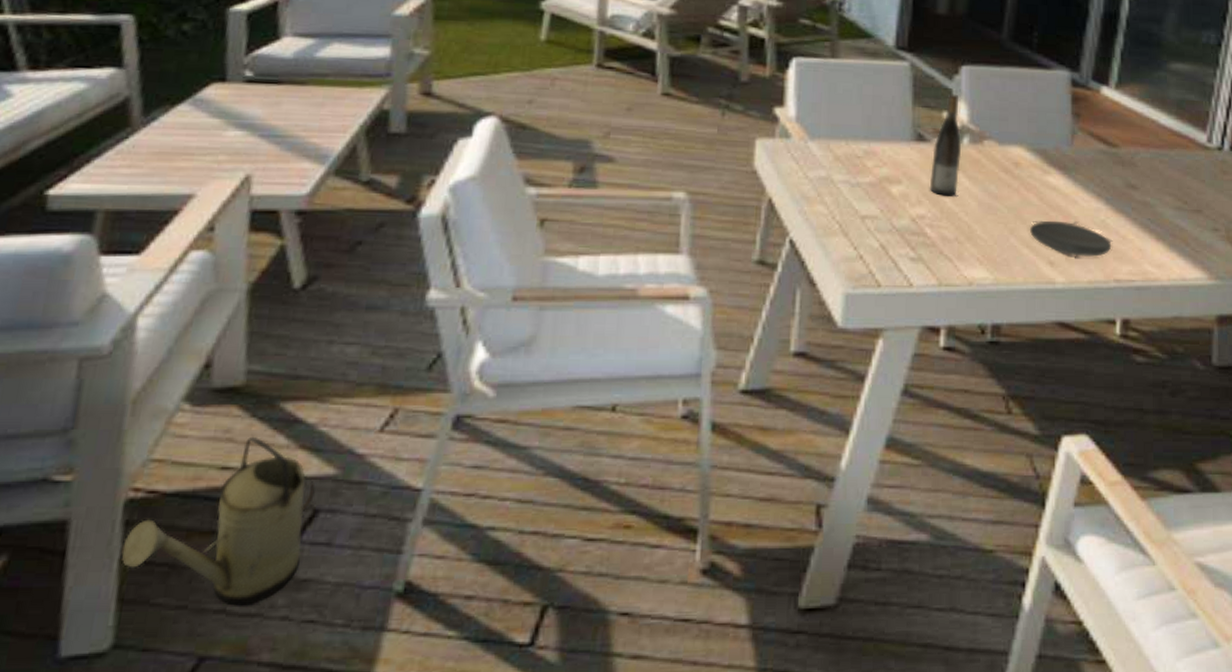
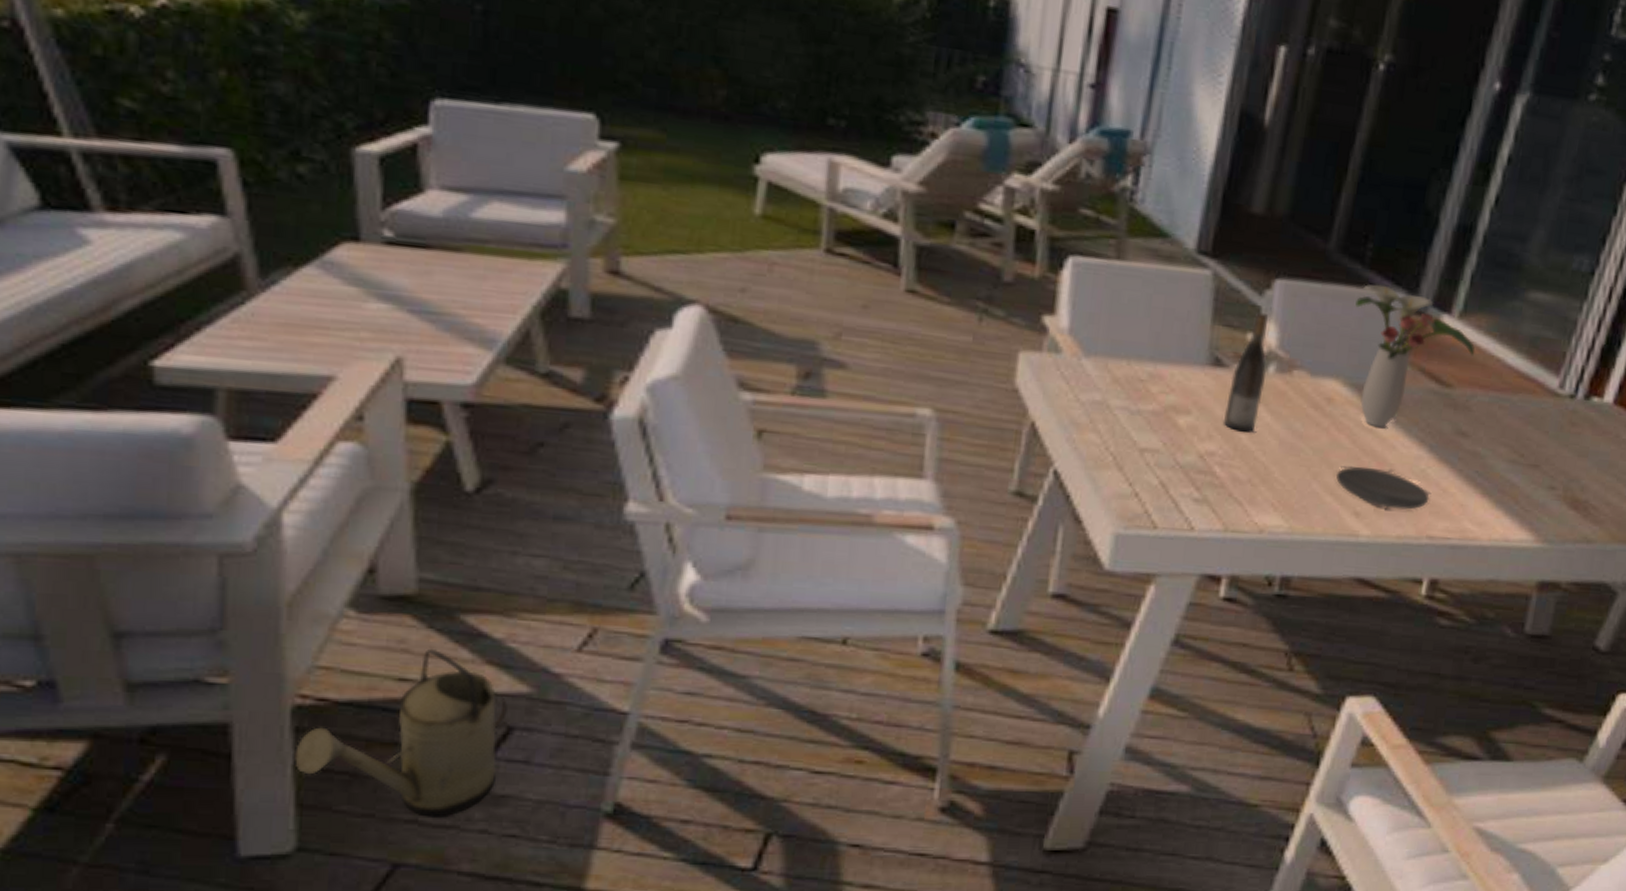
flower arrangement: none [1029,65,1133,186] -> present [1355,284,1475,429]

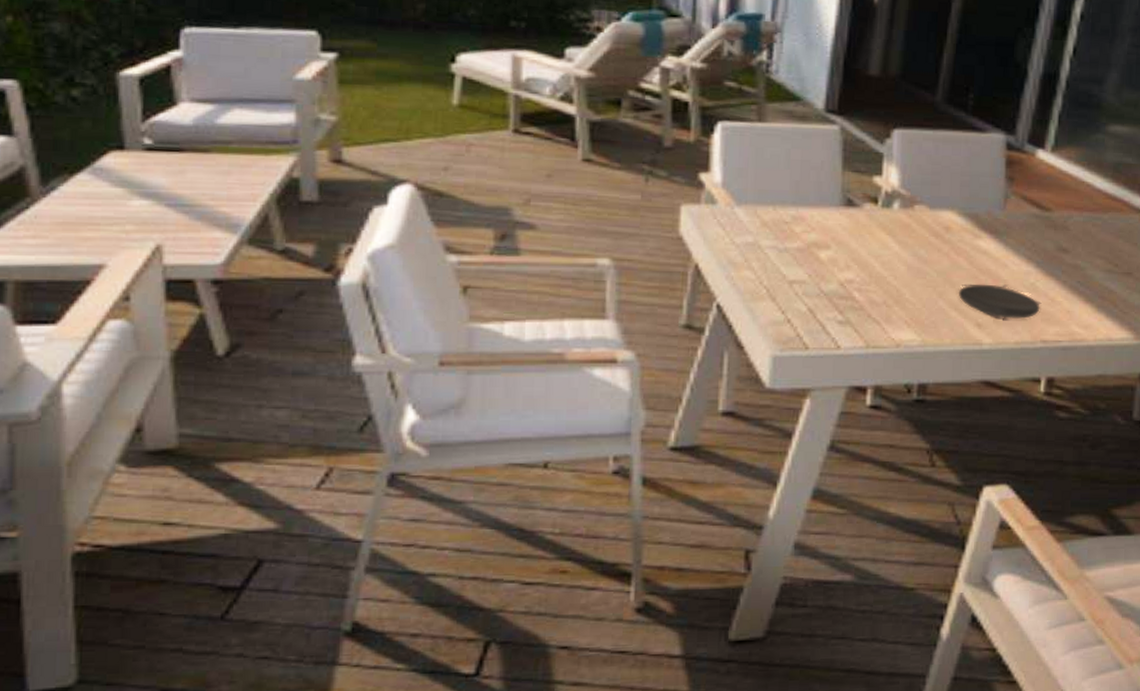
watering can: present [294,648,508,817] -> none [75,494,258,646]
wine bottle: present [1223,312,1269,432] -> none [858,158,892,261]
flower arrangement: present [1355,284,1475,429] -> none [963,128,1068,250]

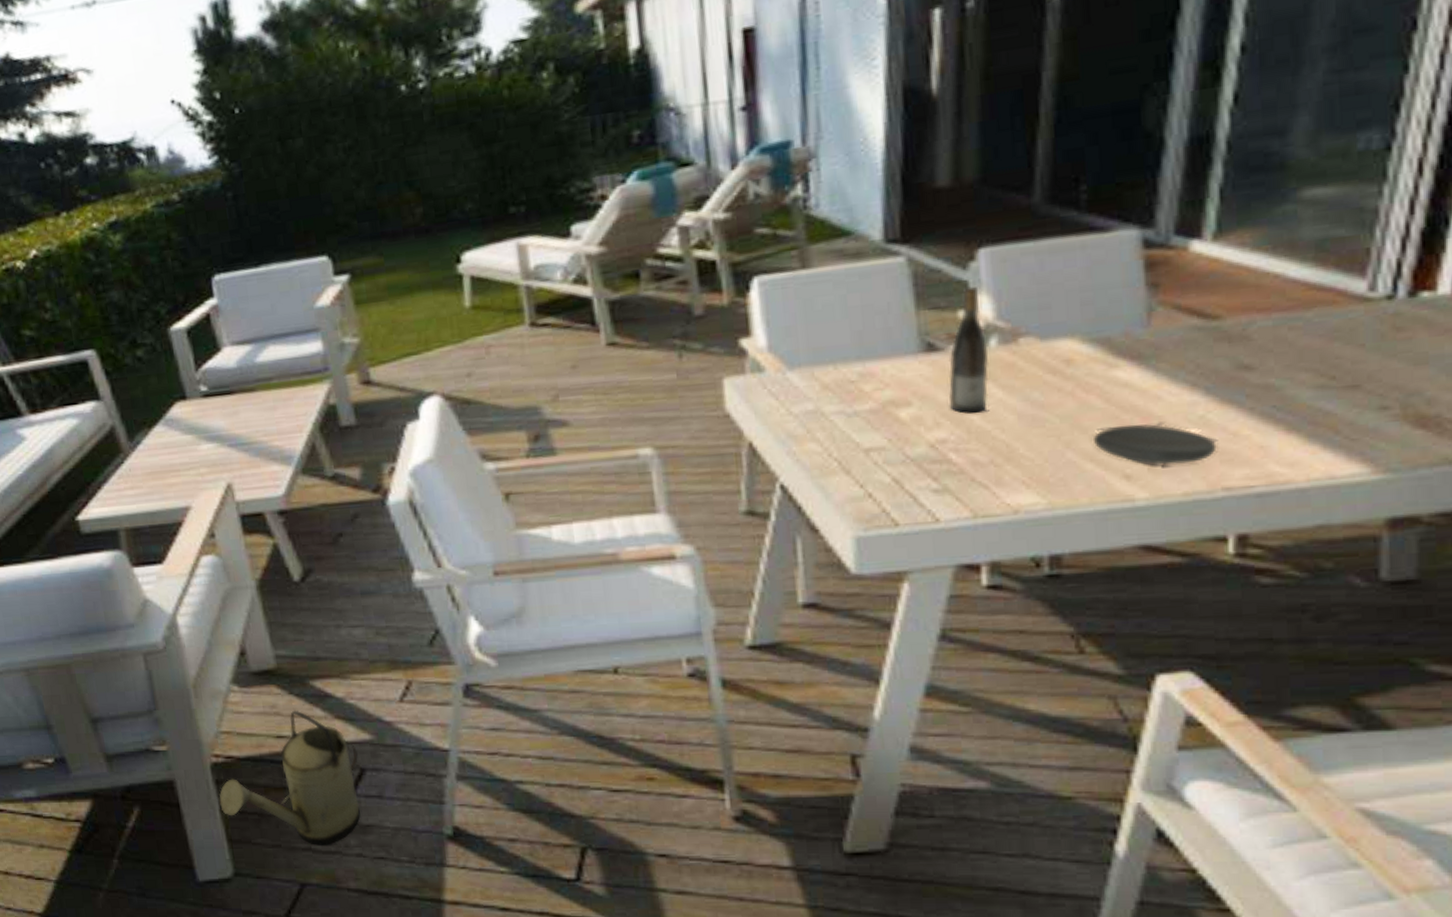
watering can: none [75,494,258,646] -> present [219,710,360,845]
wine bottle: none [858,158,892,261] -> present [948,286,989,414]

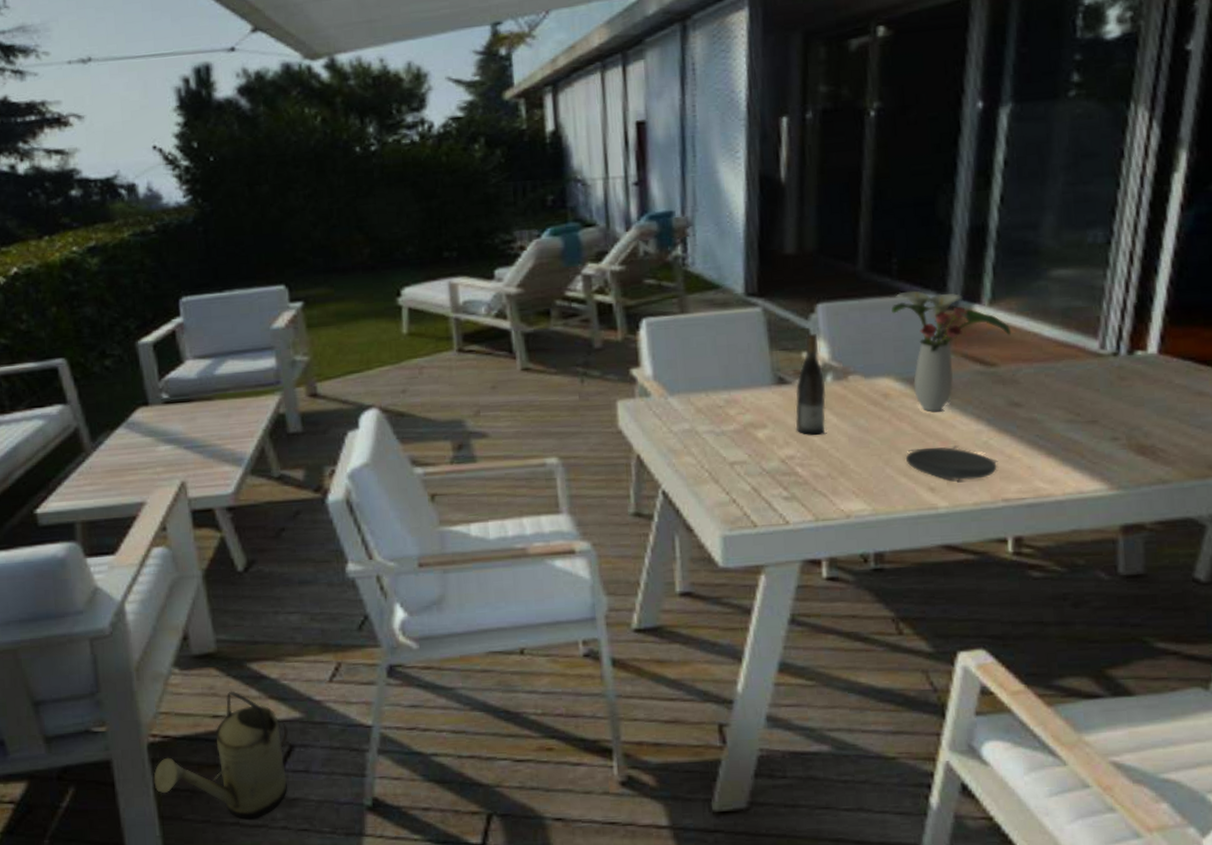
flower arrangement: none [1078,225,1243,381] -> present [891,290,1012,412]

